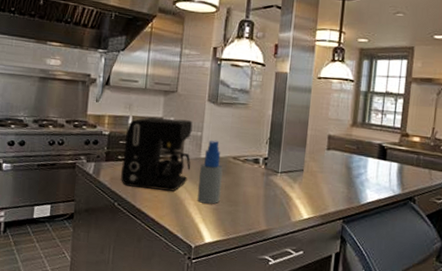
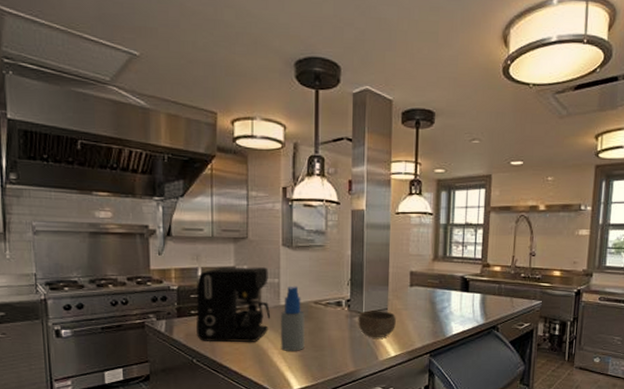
bowl: none [273,170,311,199] -> present [358,310,396,338]

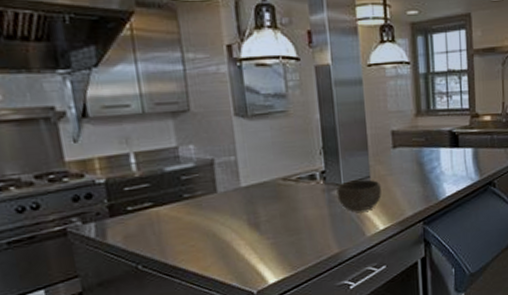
coffee maker: present [196,266,271,343] -> none [130,144,231,242]
spray bottle: present [281,285,305,351] -> none [243,162,277,241]

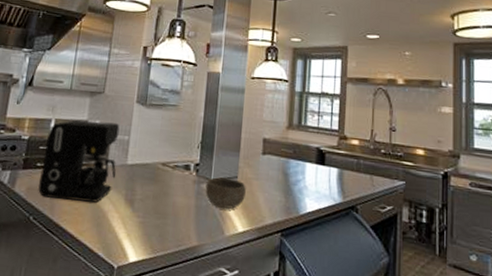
coffee maker: none [130,144,231,242] -> present [38,120,120,203]

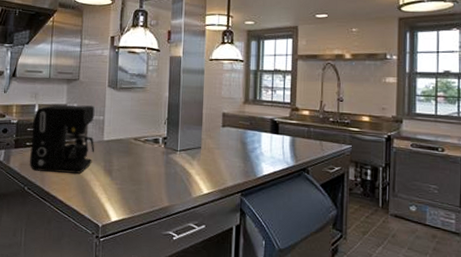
bowl: present [205,177,246,209] -> none [173,148,209,175]

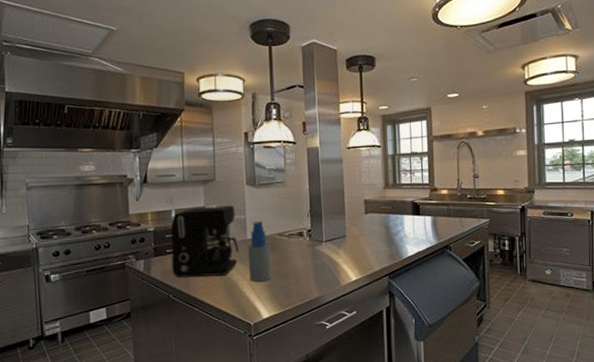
spray bottle: none [102,123,125,184] -> present [248,220,271,282]

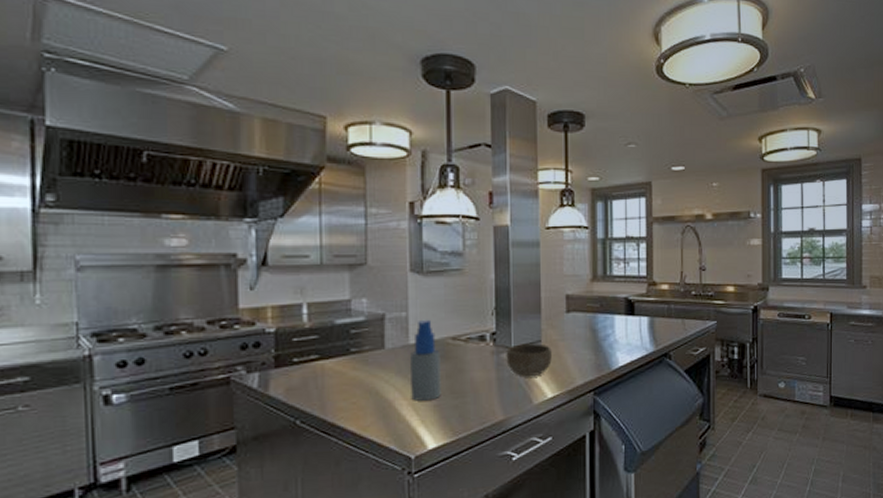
coffee maker: present [171,205,239,277] -> none [300,299,398,396]
bowl: none [319,238,355,264] -> present [506,343,552,377]

